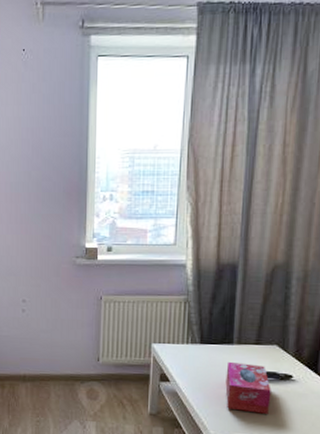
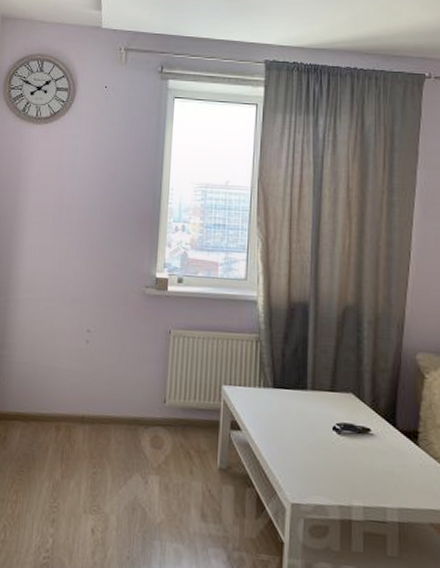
tissue box: present [225,361,271,414] -> none [300,409,349,474]

